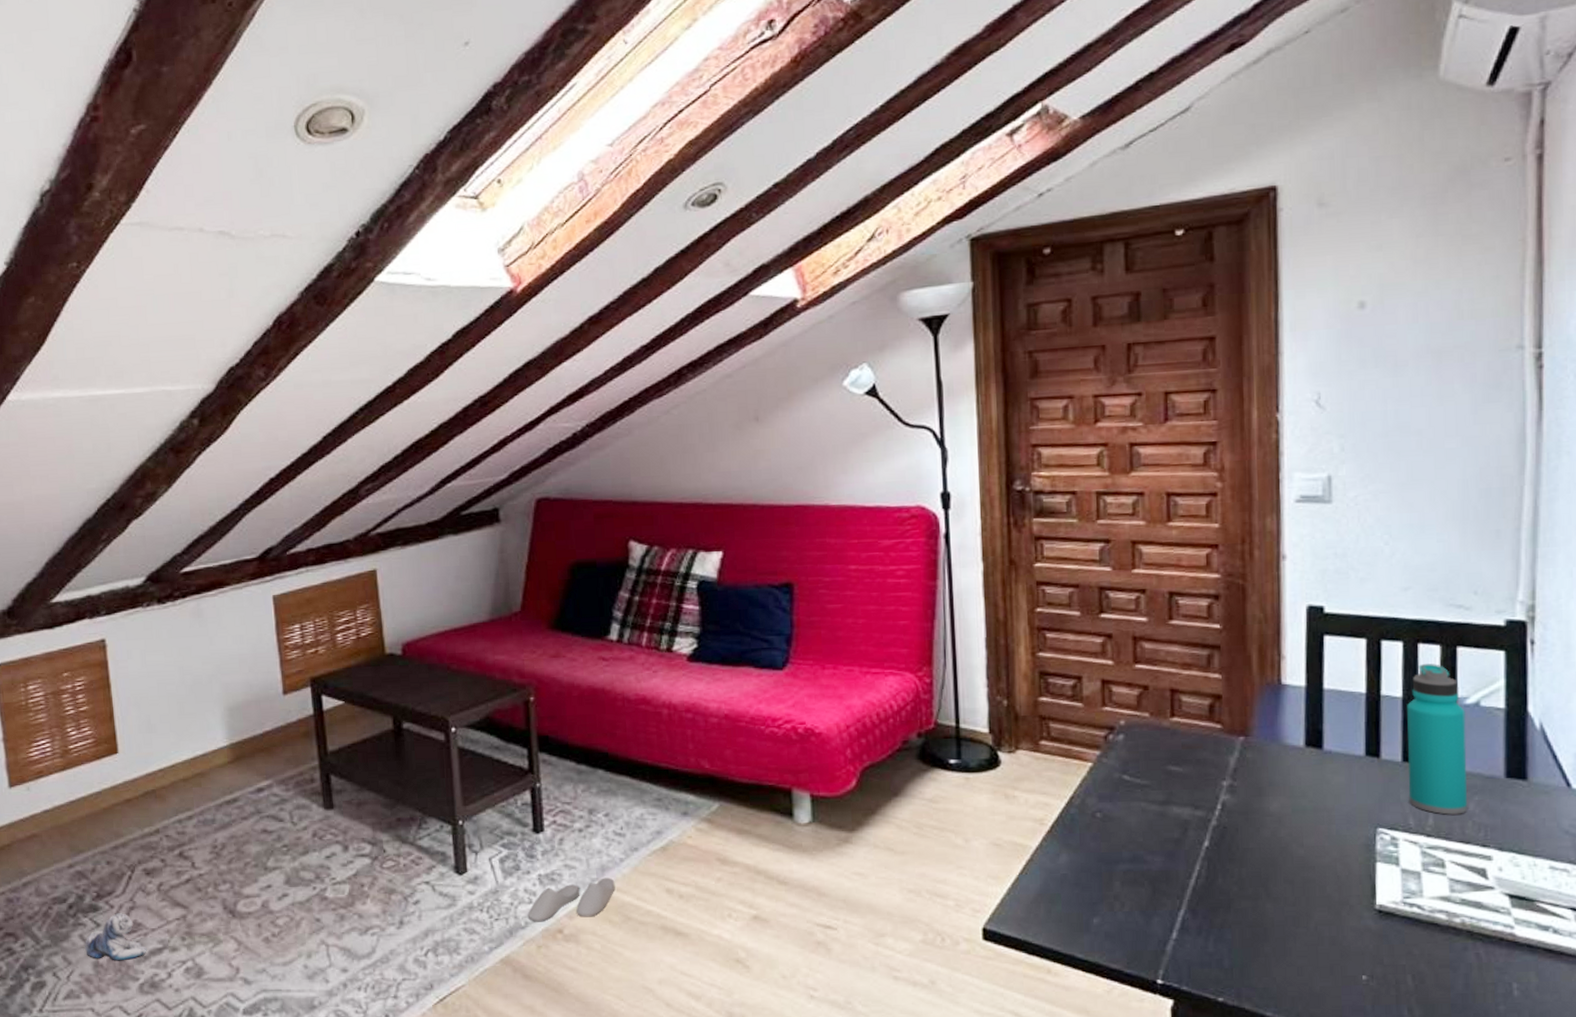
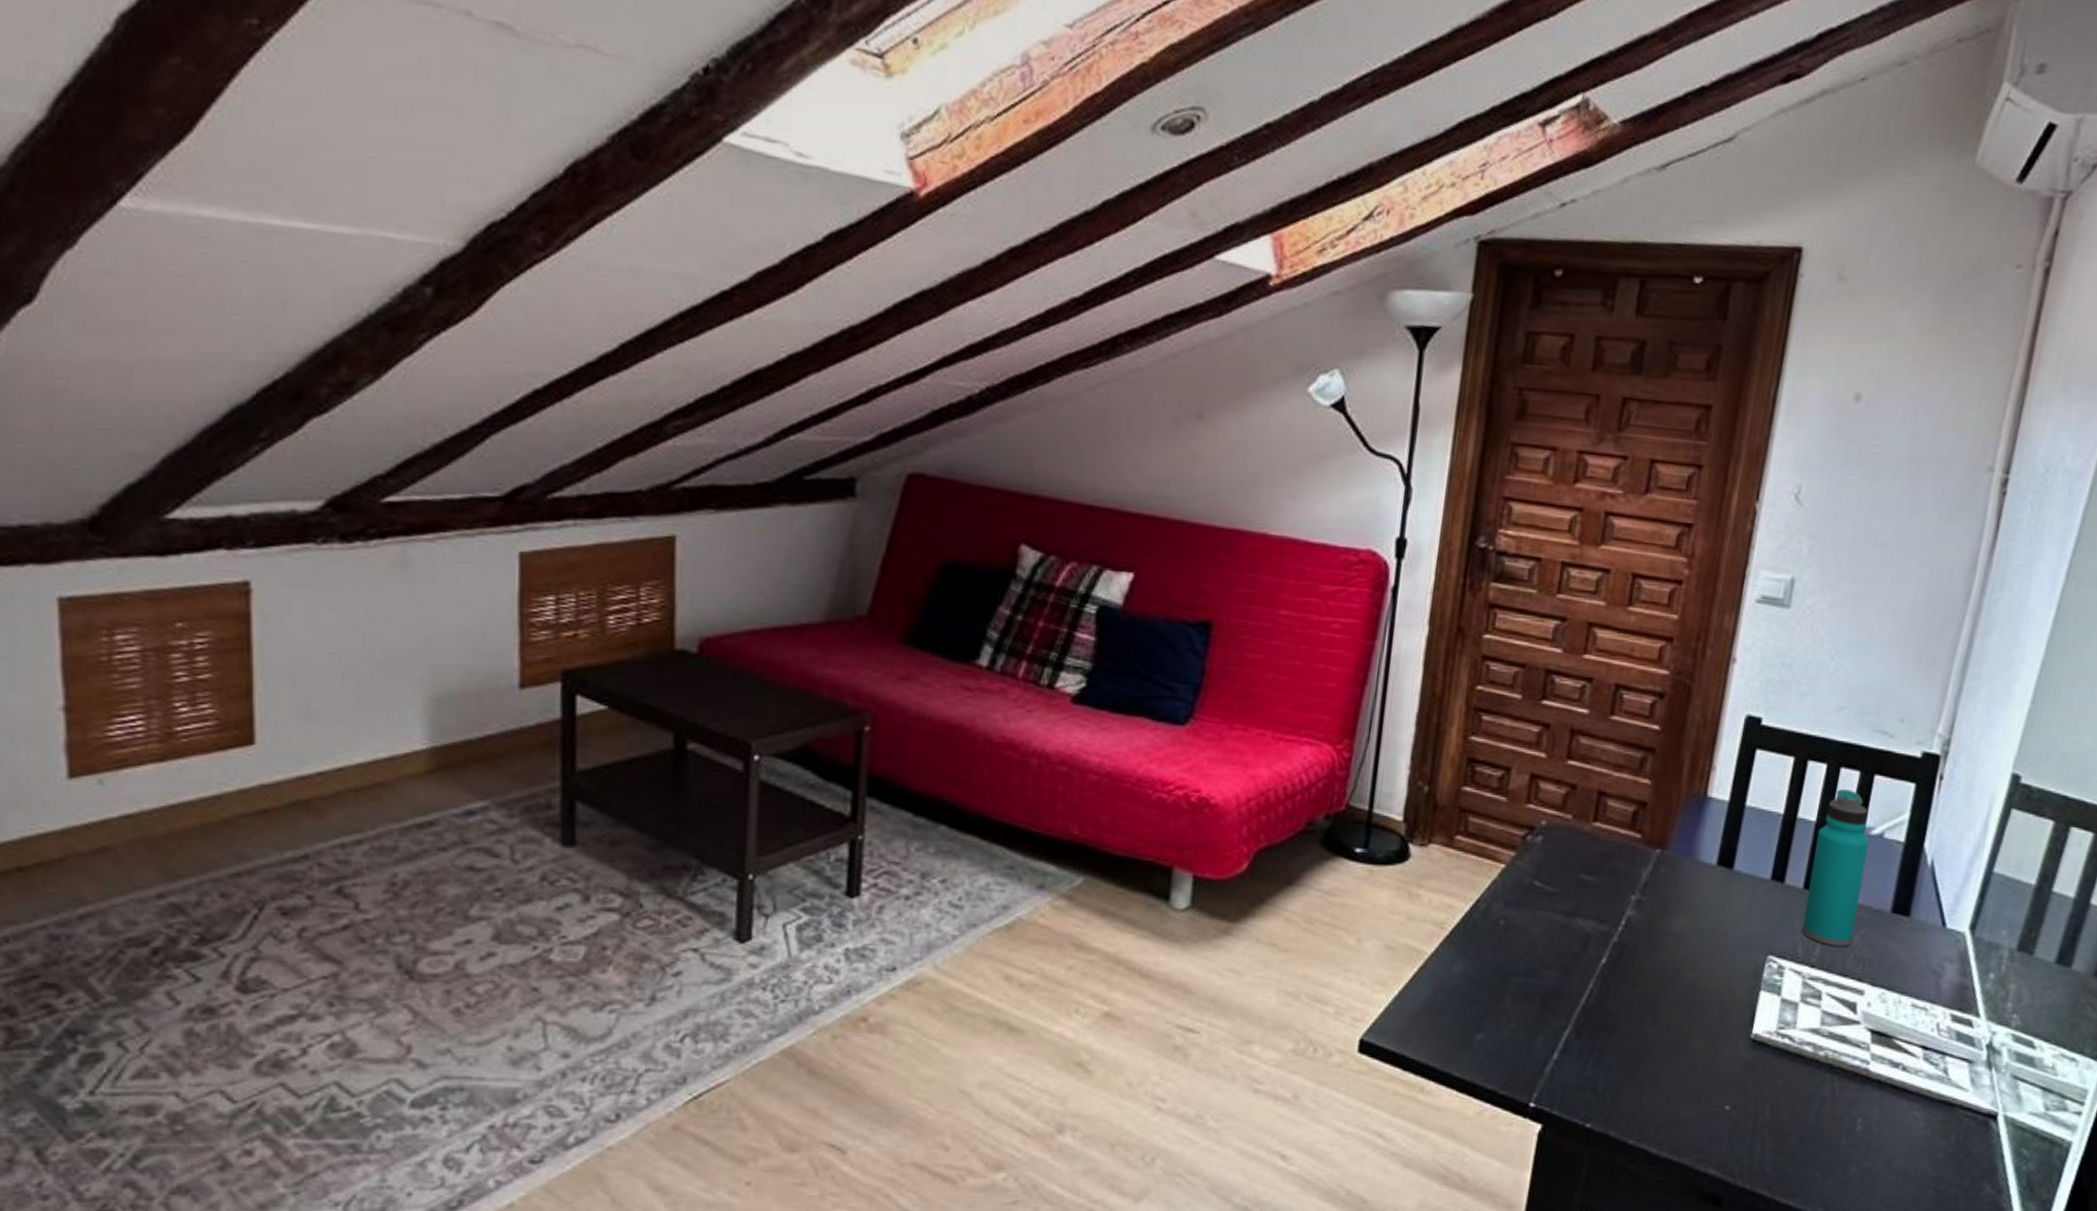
plush toy: present [85,912,147,961] -> none [173,963,273,1030]
slippers: present [527,877,615,922] -> none [824,957,942,1007]

